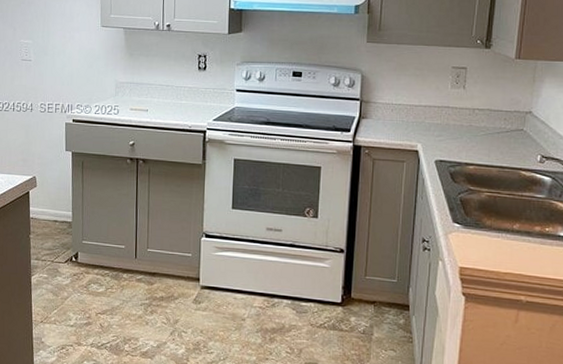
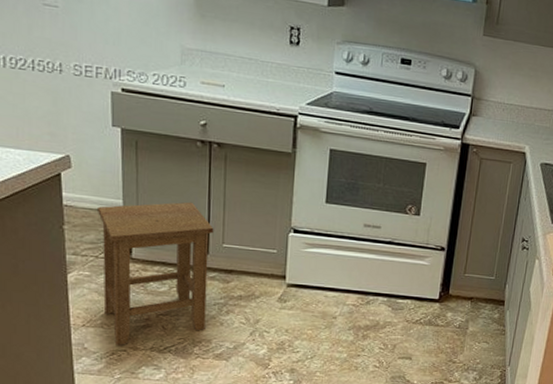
stool: none [54,211,140,341] -> present [98,201,214,345]

